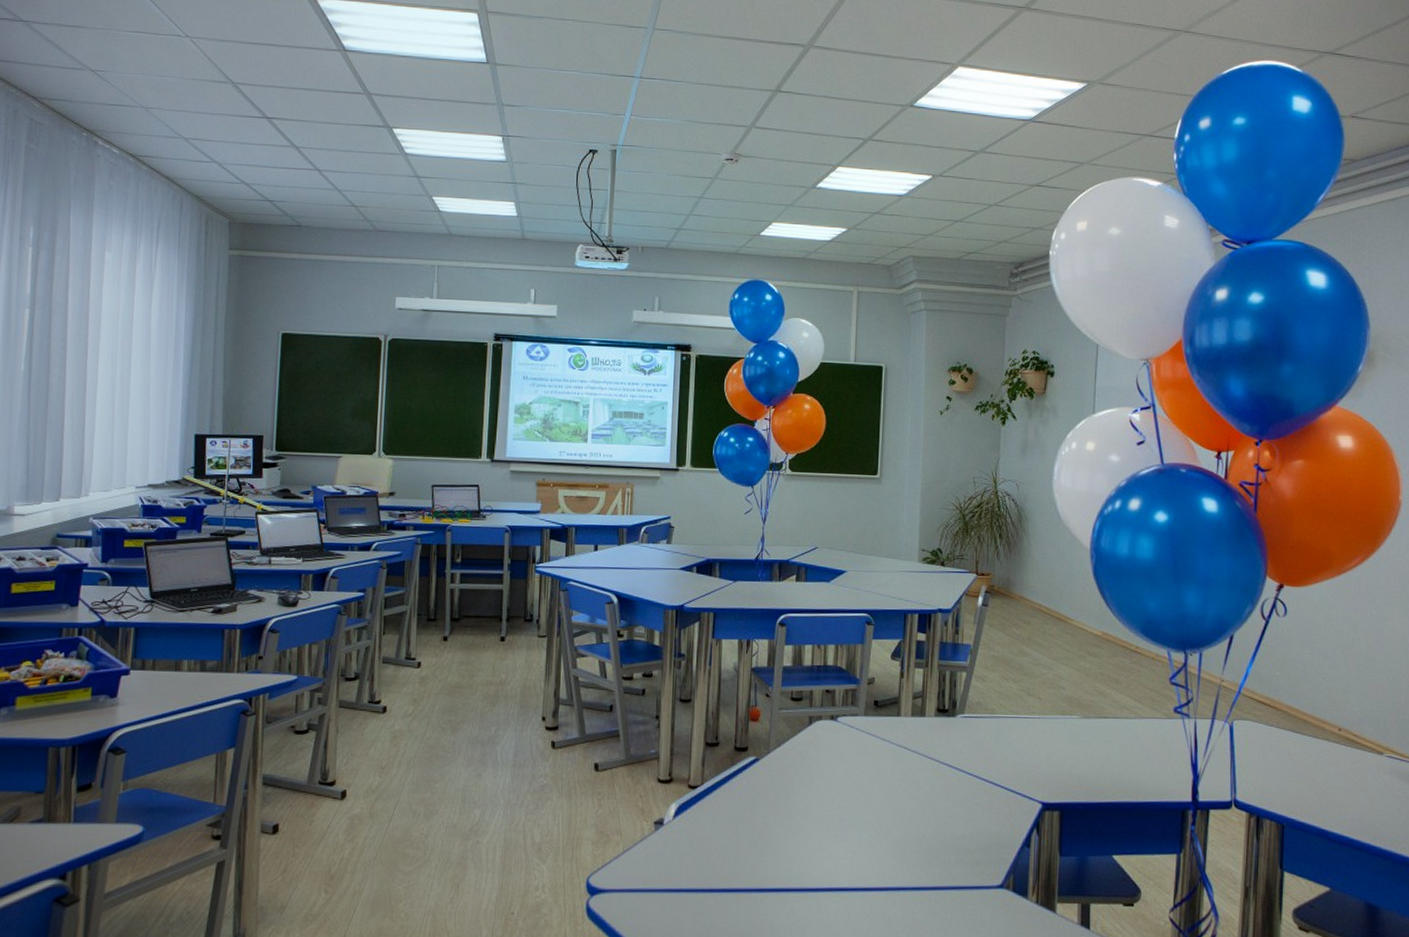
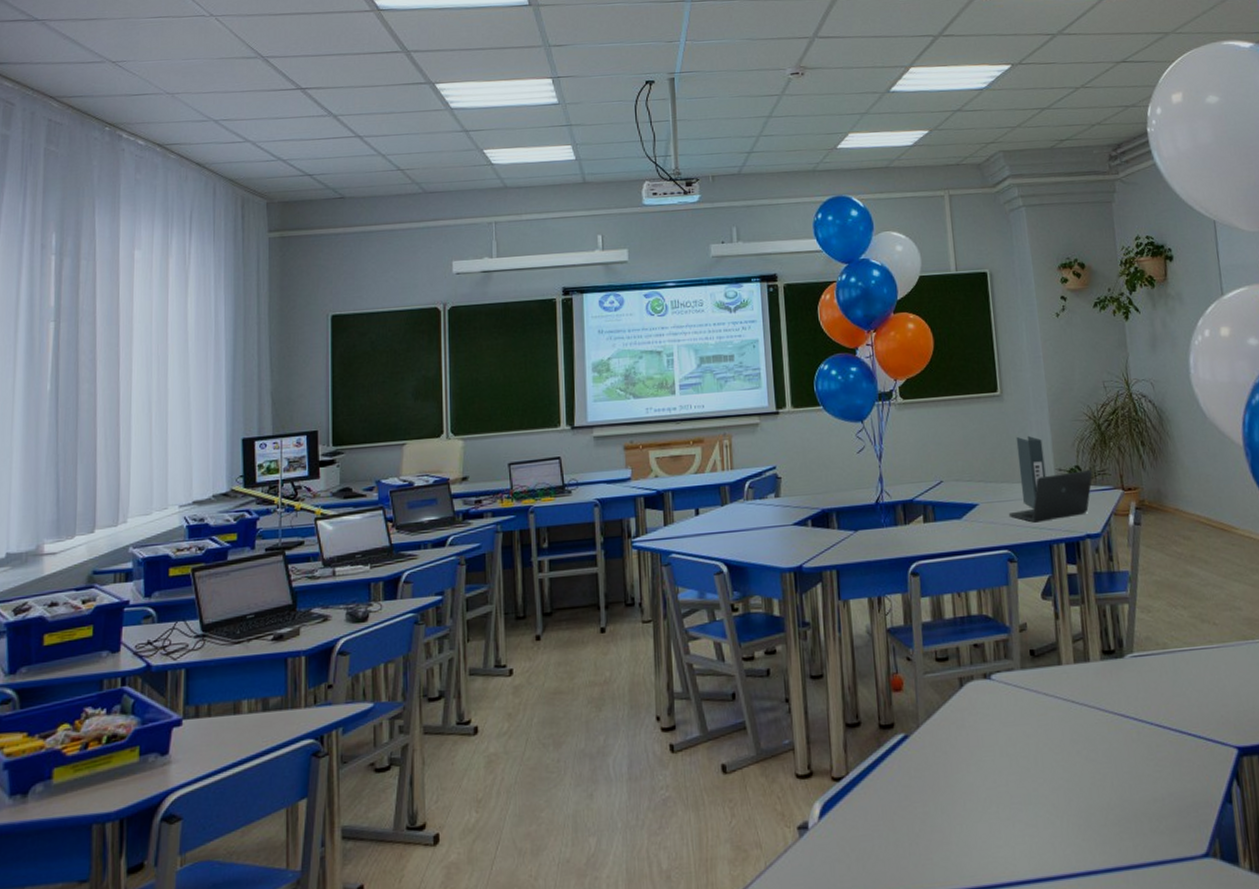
laptop: none [872,553,952,593] -> present [1008,470,1093,523]
binder: none [886,516,911,582] -> present [1016,435,1046,510]

